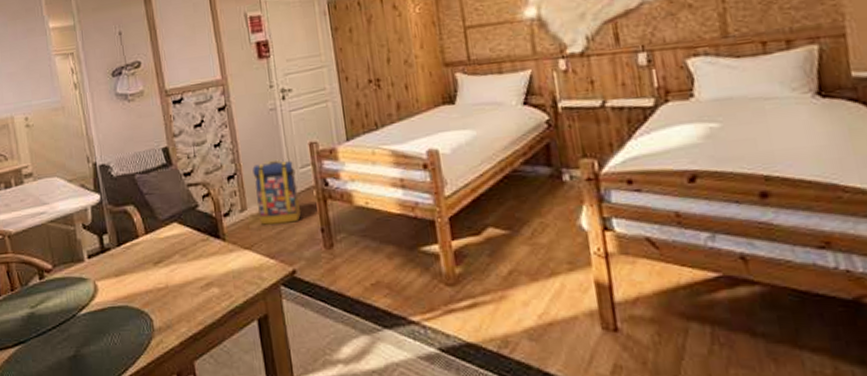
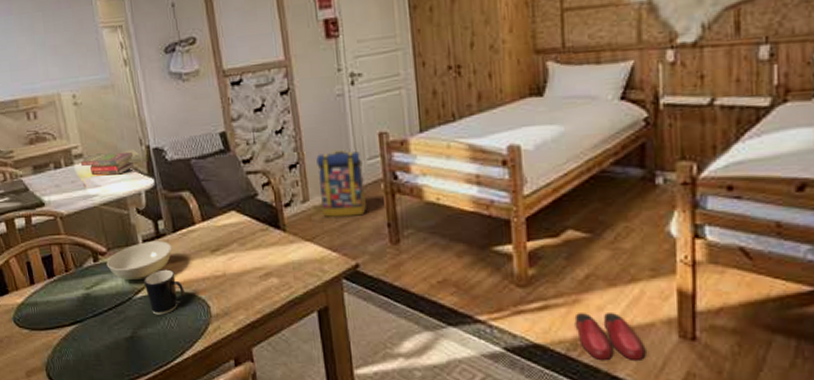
books: none [30,169,81,194] -> present [80,151,134,176]
bowl: none [52,256,117,297] -> present [106,241,172,281]
mug: none [88,283,129,331] -> present [143,269,185,315]
slippers: none [502,308,573,357] -> present [574,313,645,361]

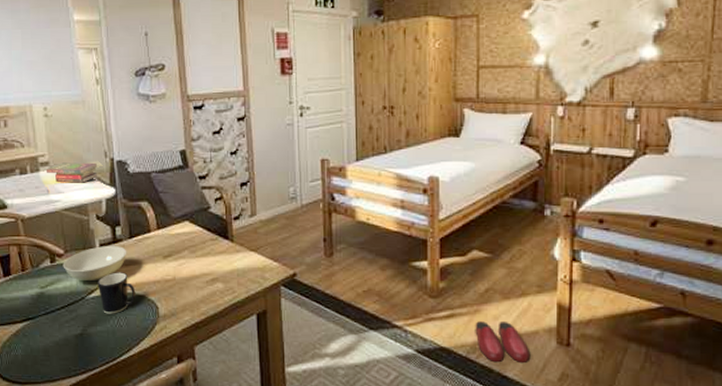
backpack: present [316,151,367,218] -> none [265,173,307,232]

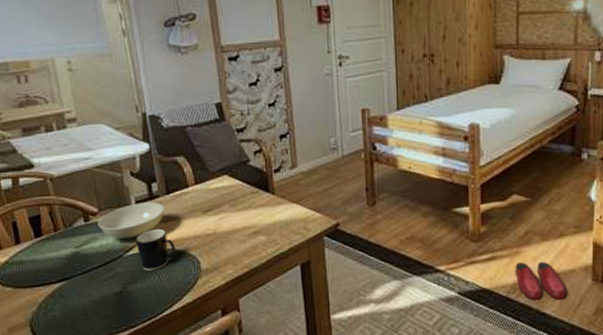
books: present [45,162,98,183] -> none [73,118,129,140]

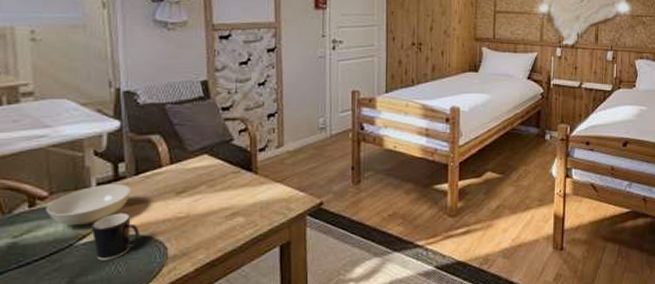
slippers: present [515,262,566,301] -> none [487,233,531,271]

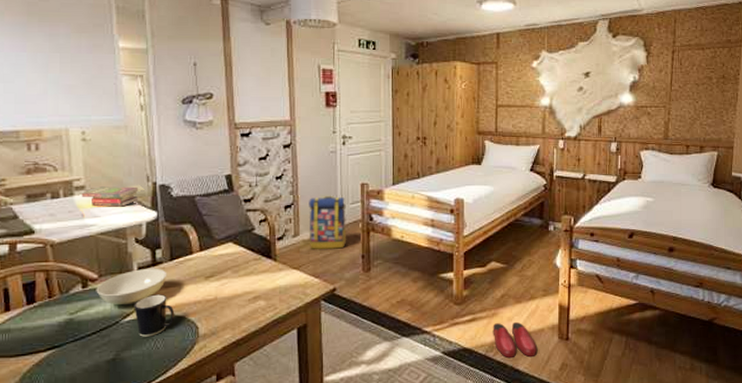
books: none [28,93,99,116] -> present [81,186,139,207]
backpack: none [294,104,336,162] -> present [309,196,347,250]
slippers: none [487,233,531,271] -> present [493,322,537,359]

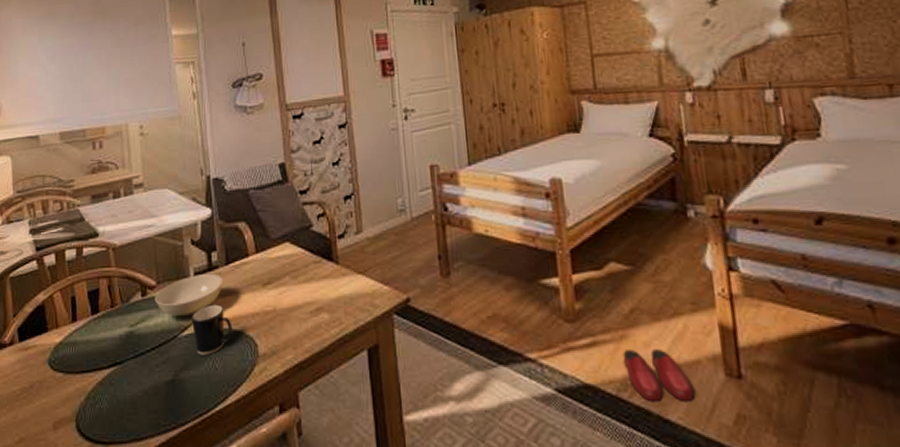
books: present [81,186,139,207] -> none [139,181,194,206]
backpack: present [309,196,347,250] -> none [371,182,419,250]

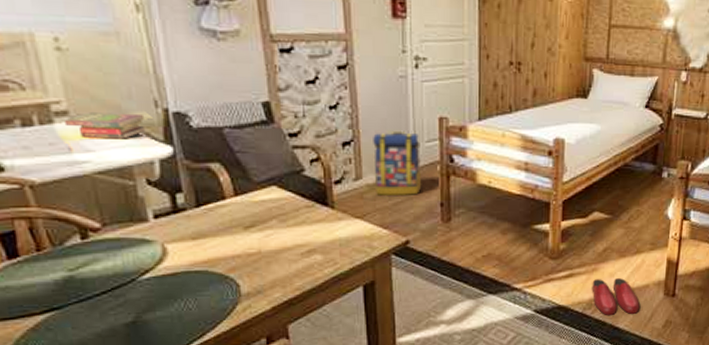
books: none [139,181,194,206] -> present [63,112,145,139]
bowl: present [154,274,224,317] -> none [100,217,194,260]
mug: present [191,304,233,355] -> none [153,247,209,297]
backpack: none [371,182,419,250] -> present [373,132,422,197]

